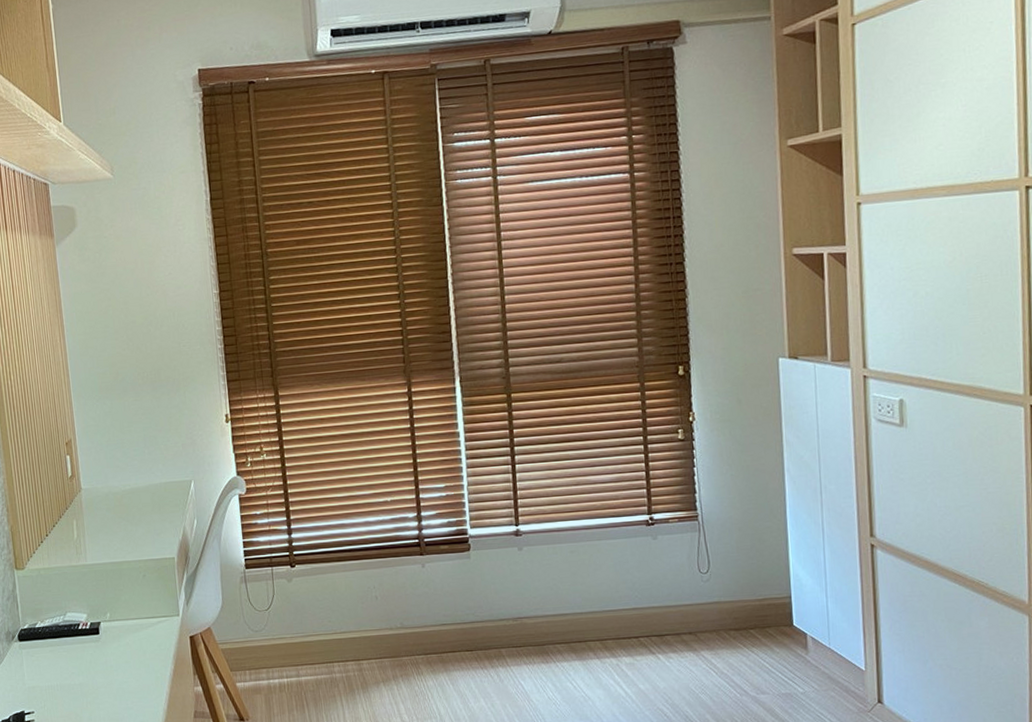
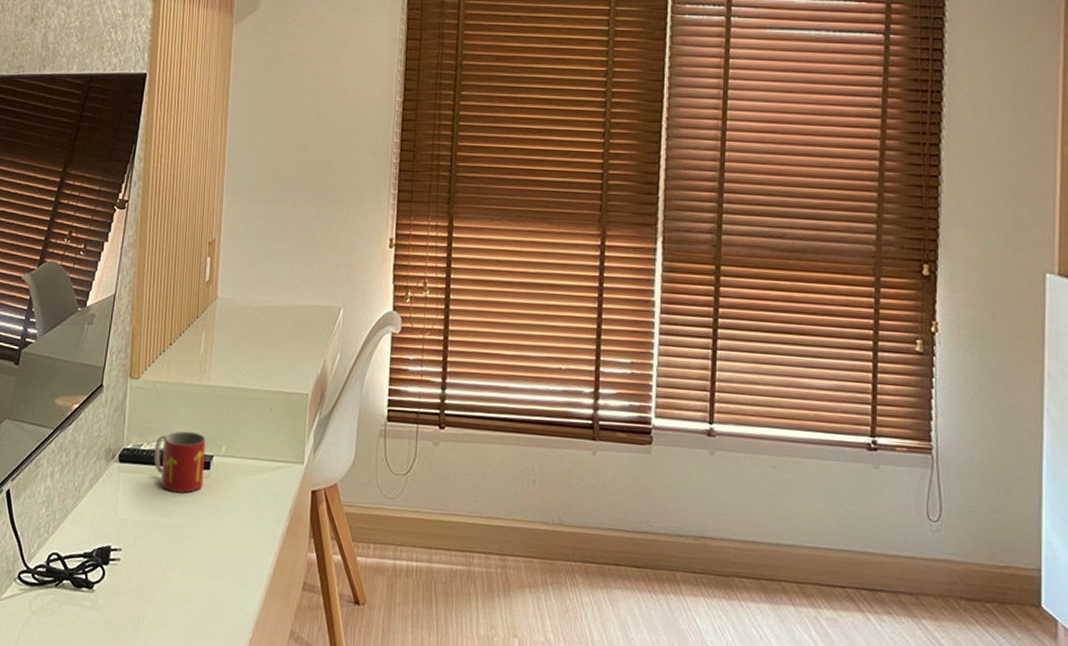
mug: none [48,606,96,658] -> present [154,431,206,493]

